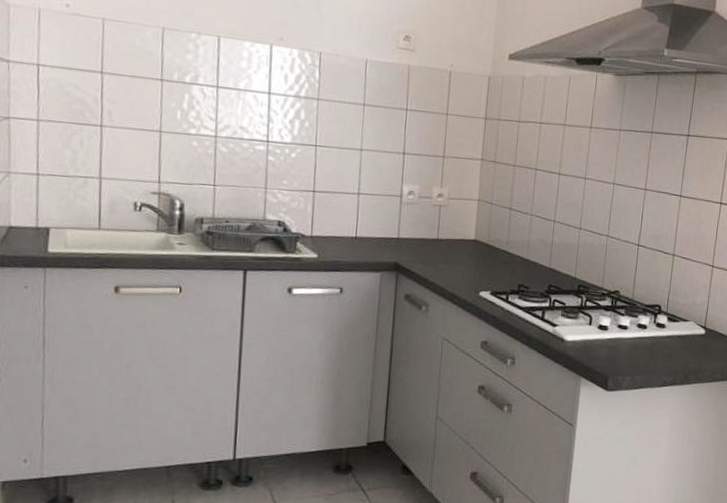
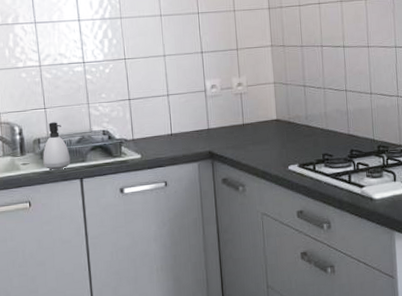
soap dispenser: none [203,202,236,257] -> present [43,122,71,170]

